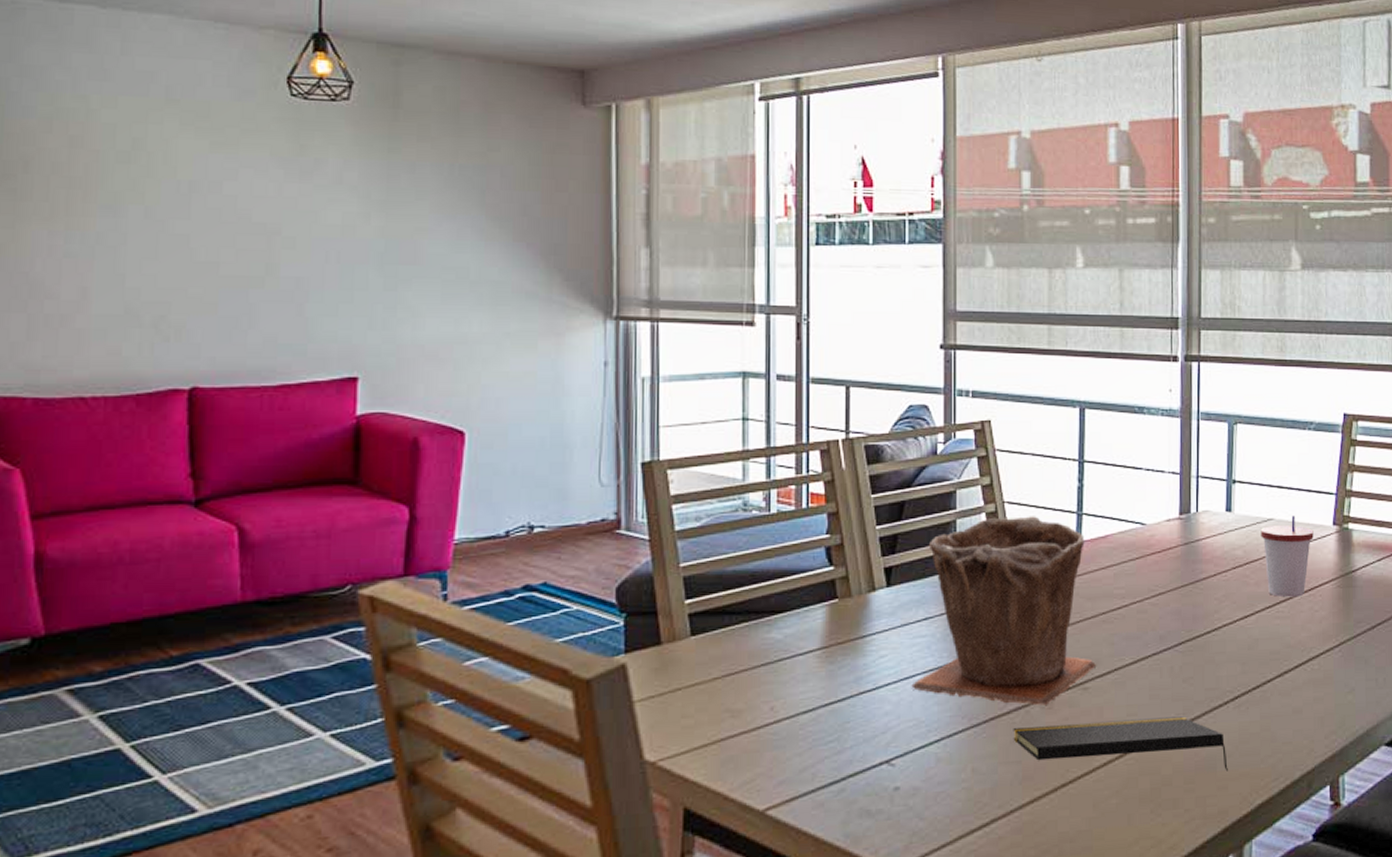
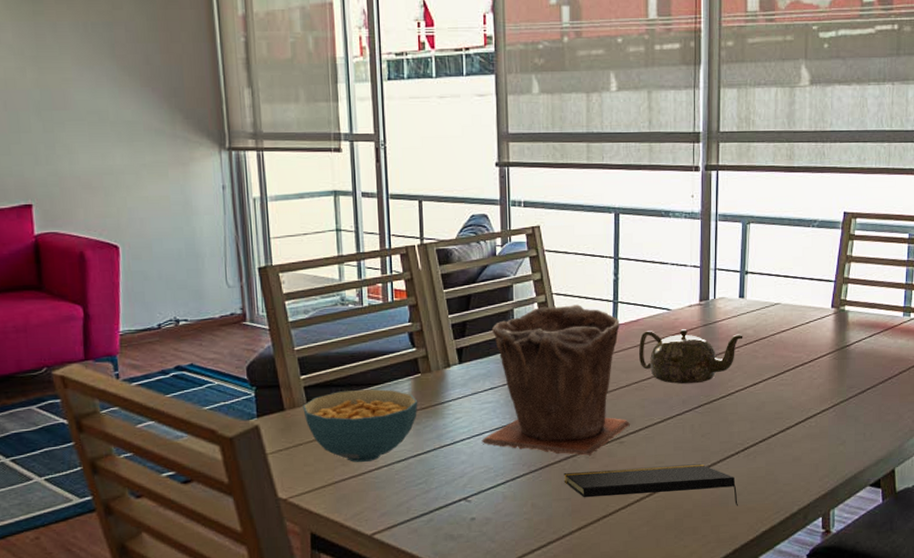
cereal bowl: none [685,617,833,713] -> present [303,388,418,462]
teapot: none [1106,548,1231,616] -> present [638,329,743,384]
cup: present [1260,515,1314,598] -> none [769,300,814,368]

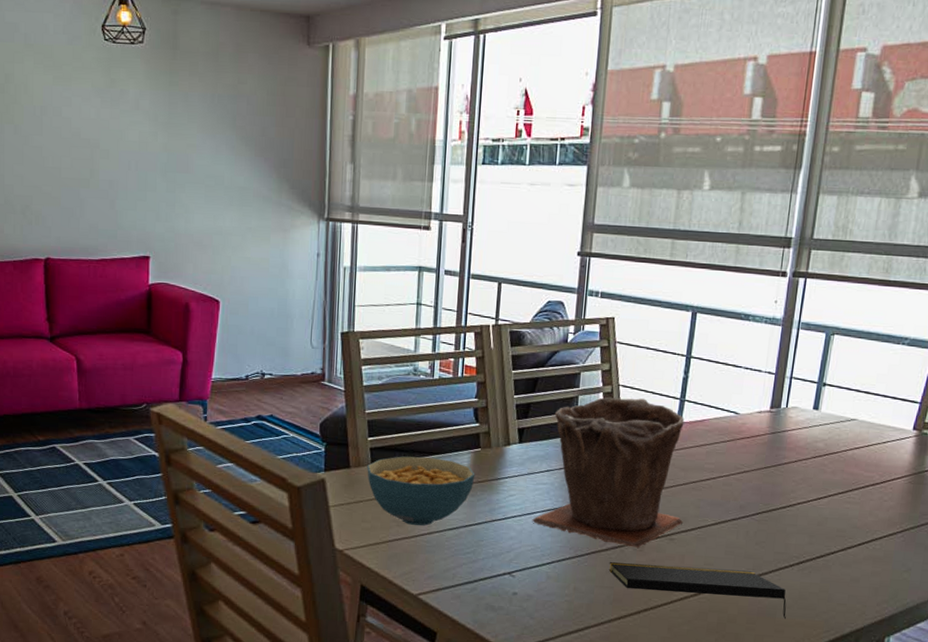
teapot: present [638,329,743,384] -> none [699,432,813,491]

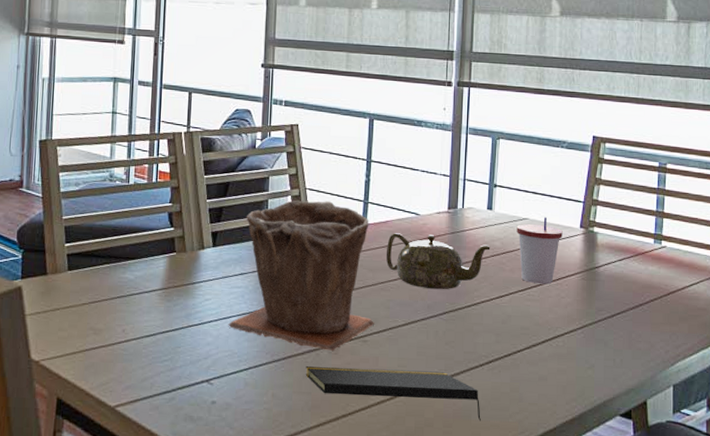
cereal bowl: present [367,456,475,526] -> none [64,261,171,333]
teapot: none [699,432,813,491] -> present [385,233,491,290]
cup: none [842,418,893,488] -> present [516,217,563,285]

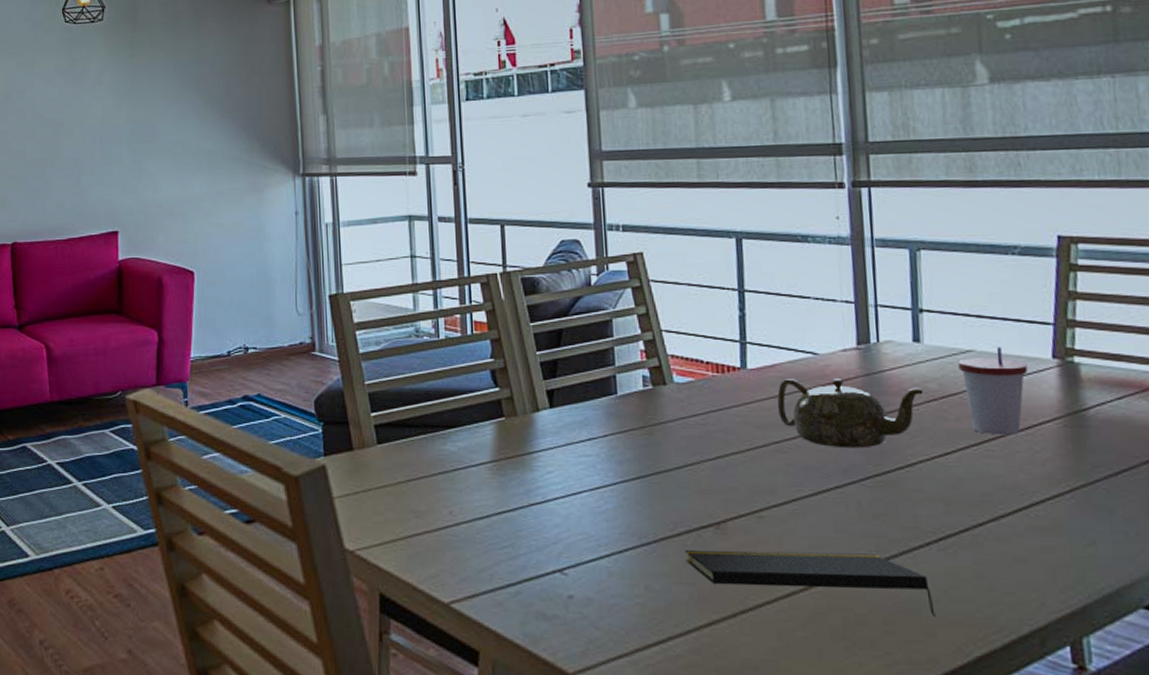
plant pot: present [228,200,375,352] -> none [579,344,773,532]

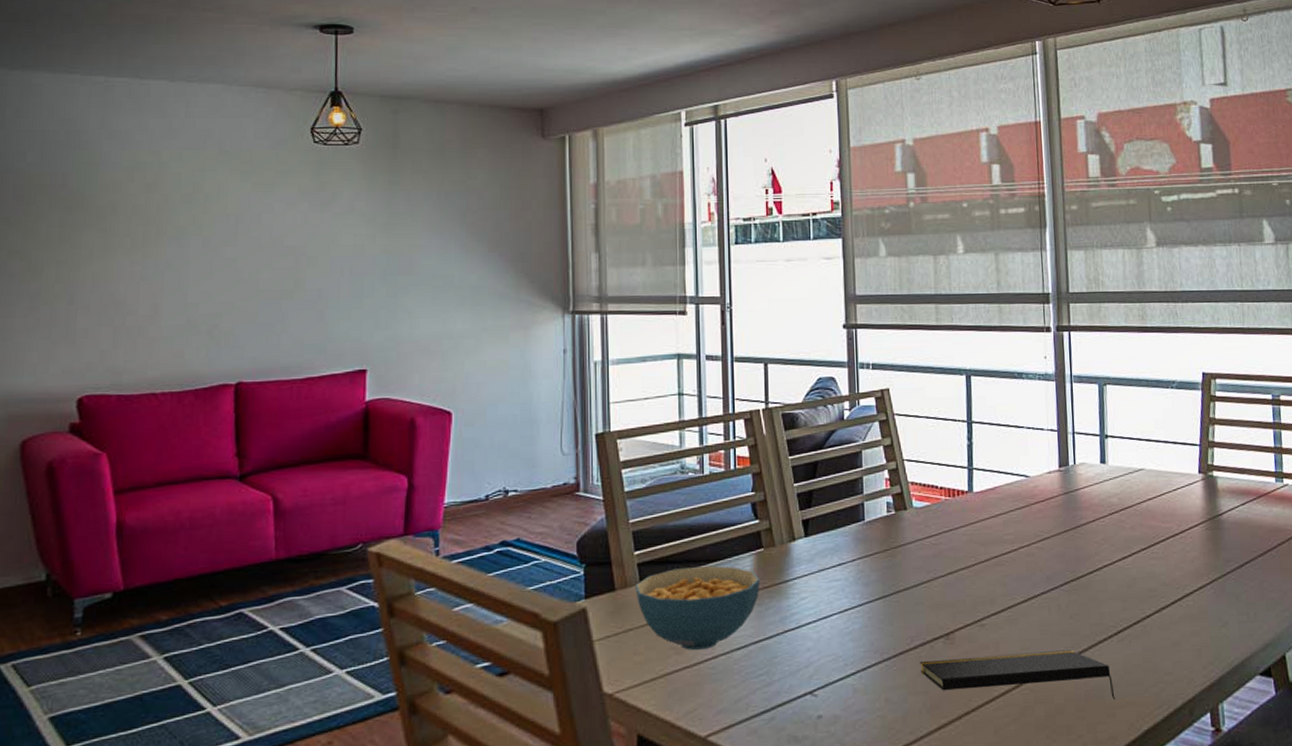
cereal bowl: none [373,431,502,515] -> present [635,565,760,650]
teapot: present [777,379,924,449] -> none [996,497,1108,559]
cup: present [958,347,1028,436] -> none [1133,465,1182,540]

